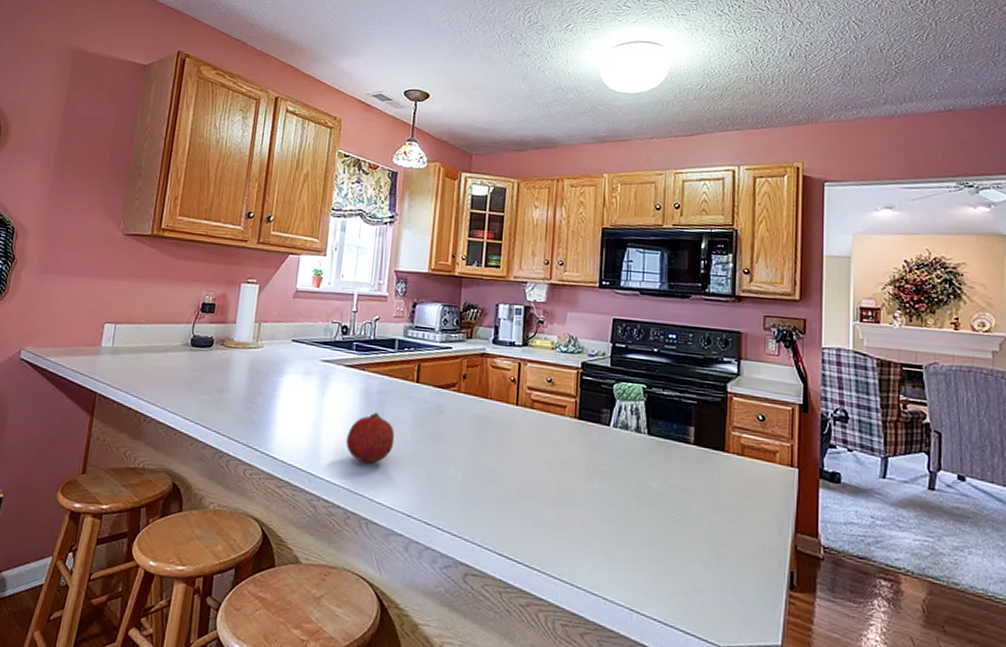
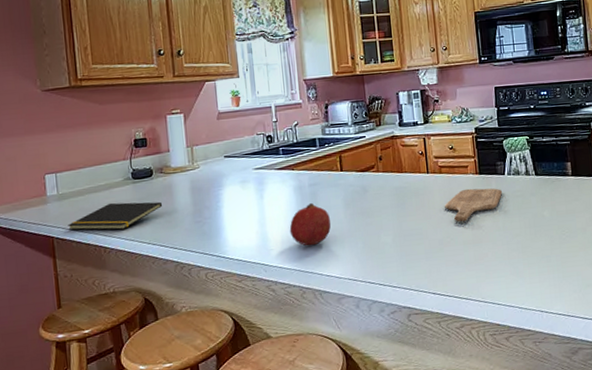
notepad: none [113,367,216,400] -> present [68,201,163,230]
cutting board: none [529,433,604,474] -> present [444,188,503,223]

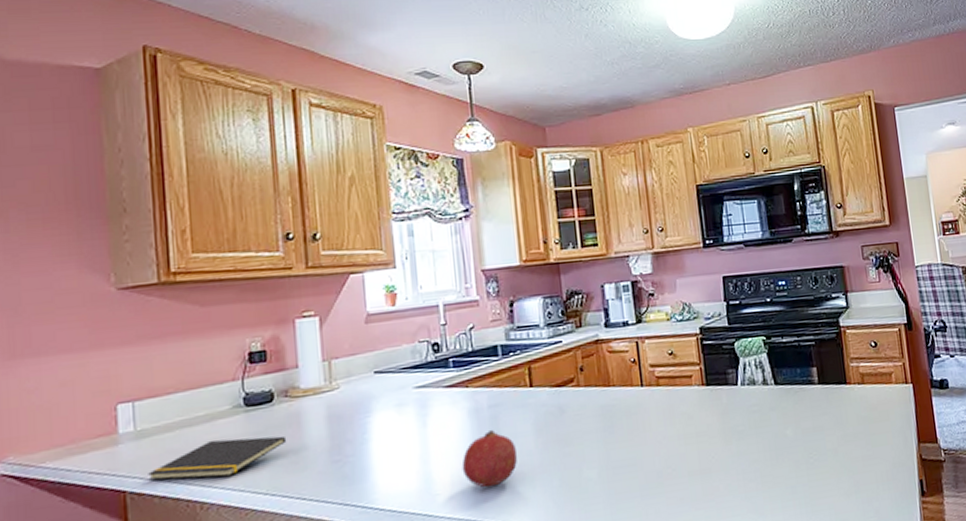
cutting board: present [444,188,503,223] -> none [662,402,736,448]

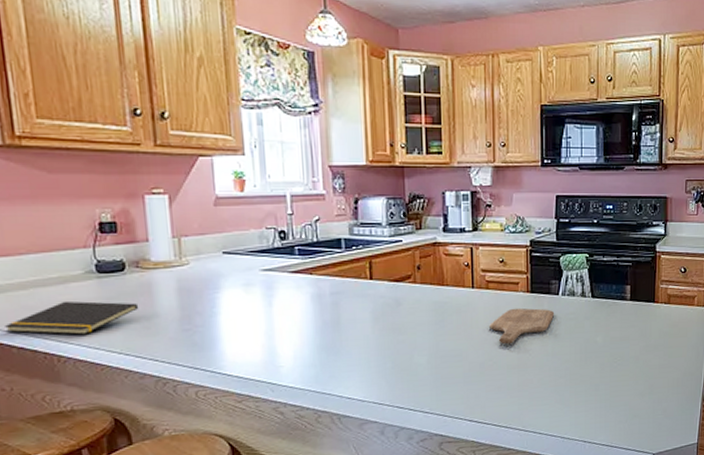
fruit: present [461,429,517,488] -> none [304,314,355,364]
cutting board: none [662,402,736,448] -> present [488,308,555,345]

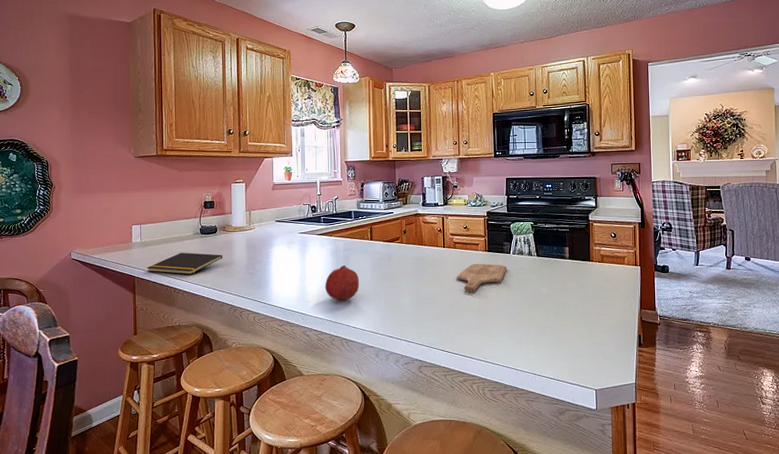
fruit: none [304,314,355,364] -> present [325,264,359,301]

